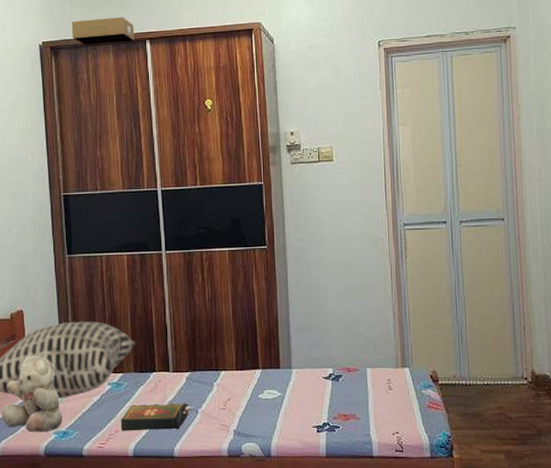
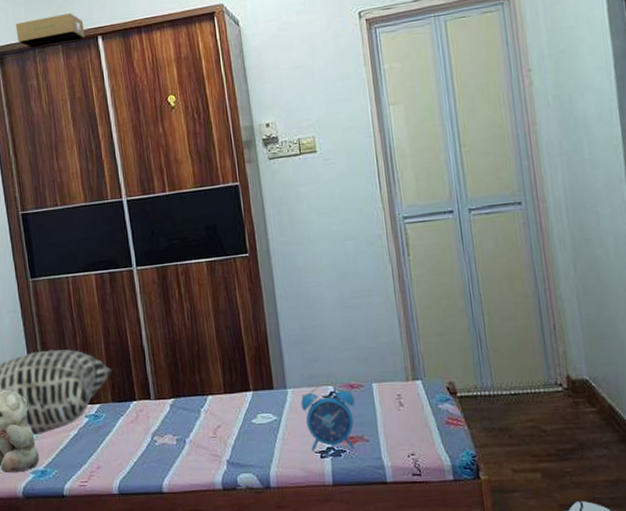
book: present [120,402,191,431] -> none [101,431,178,467]
alarm clock: none [303,365,351,426] -> present [300,382,355,451]

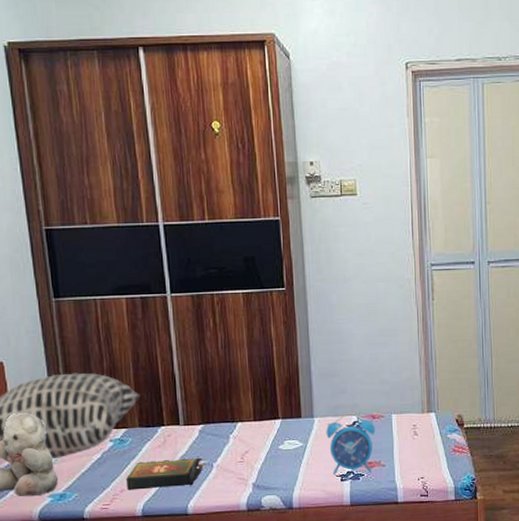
box: present [15,13,85,48] -> none [44,17,125,49]
book: none [101,431,178,467] -> present [125,456,205,491]

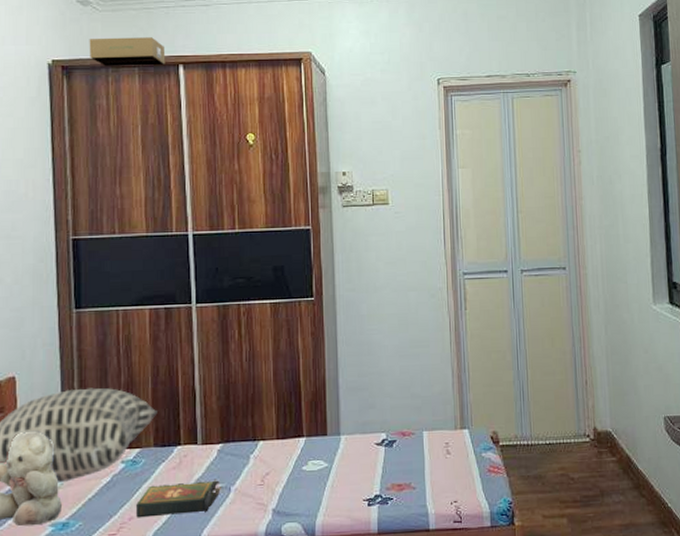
box: none [44,17,125,49] -> present [89,37,166,66]
alarm clock: present [326,413,376,475] -> none [353,430,406,499]

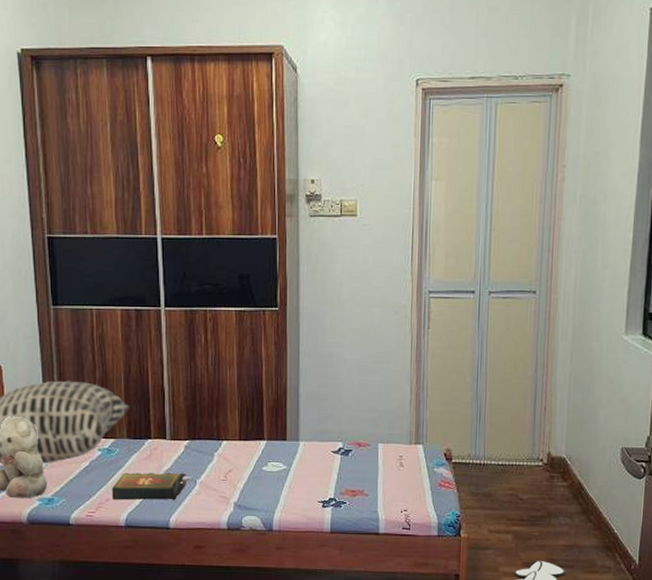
box: present [89,37,166,66] -> none [56,25,133,58]

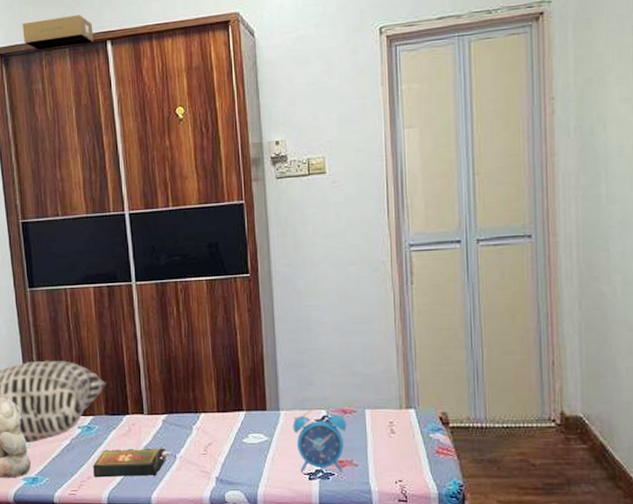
box: none [56,25,133,58] -> present [22,15,94,50]
alarm clock: none [310,439,361,500] -> present [292,407,347,473]

